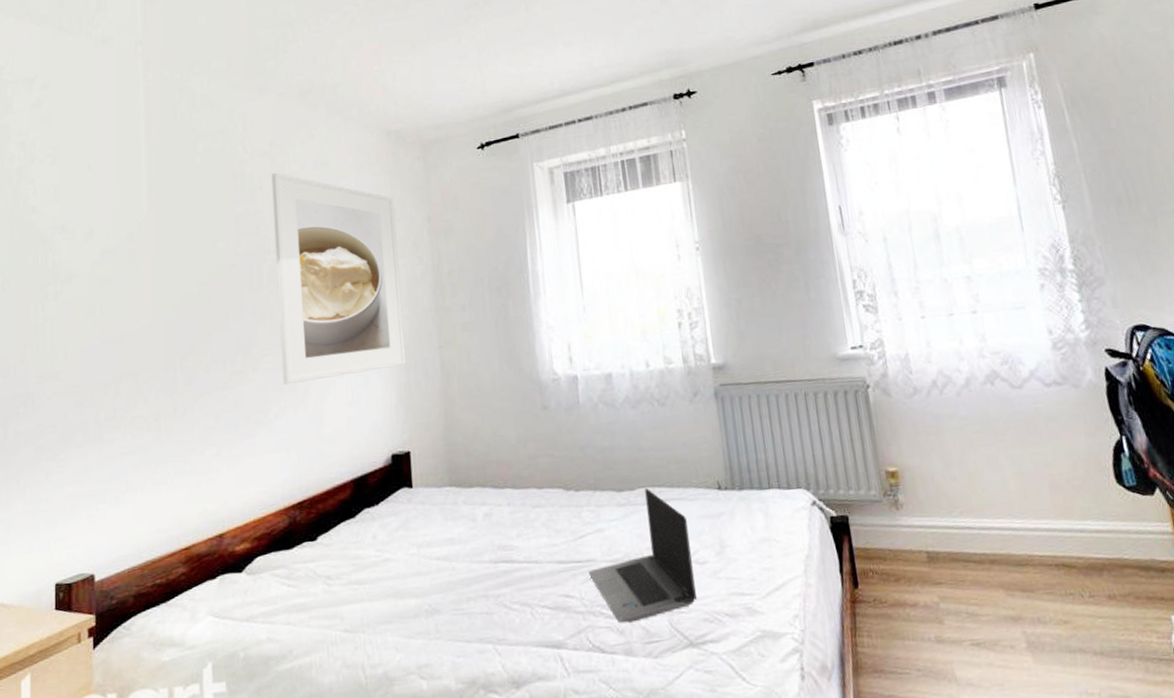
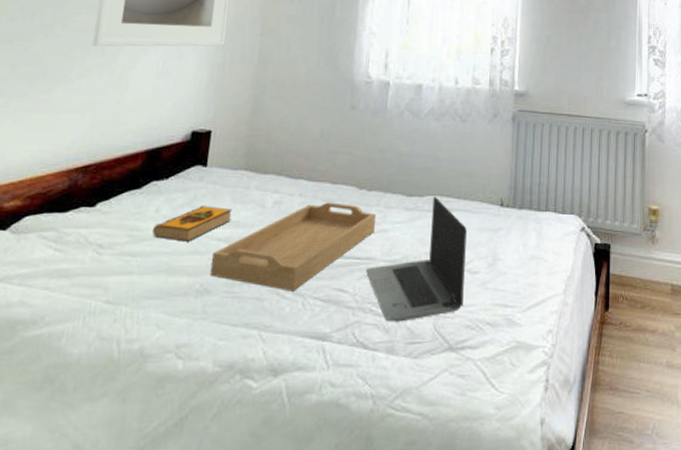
hardback book: none [374,526,446,565] -> present [153,206,232,242]
serving tray: none [434,507,590,603] -> present [209,202,377,291]

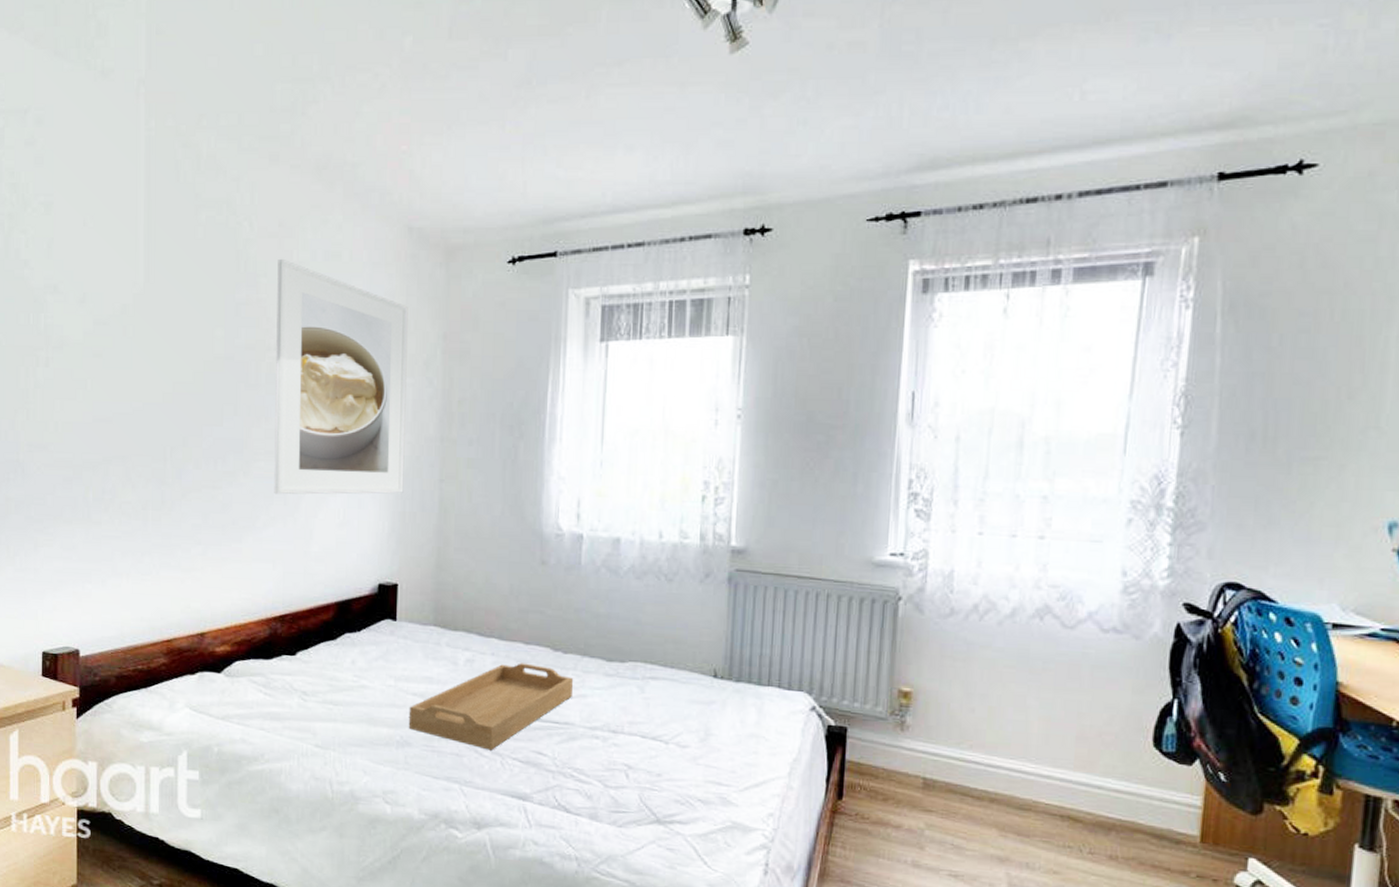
hardback book: present [153,206,232,242] -> none [351,660,425,695]
laptop computer: present [366,196,467,322] -> none [565,662,675,790]

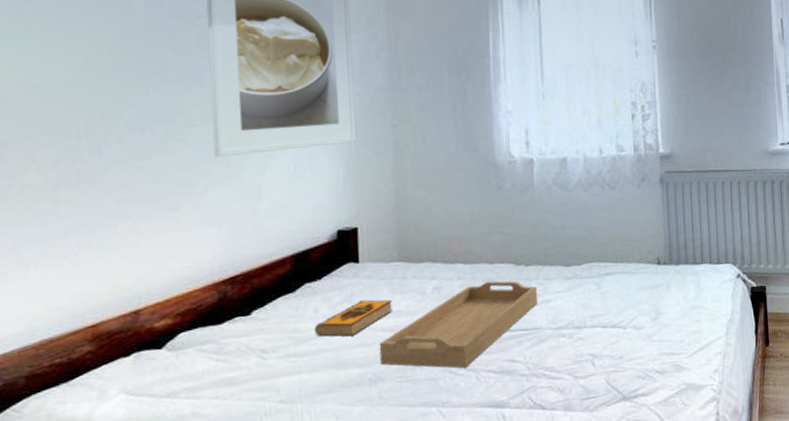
hardback book: none [351,660,425,695] -> present [315,299,392,337]

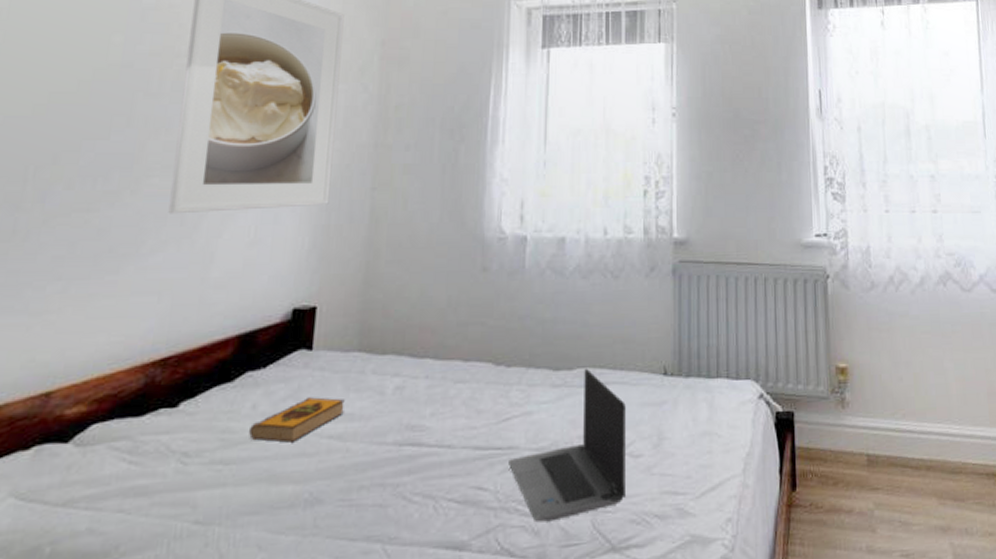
serving tray: present [379,280,538,369] -> none [320,383,518,494]
laptop computer: none [534,262,632,383] -> present [508,368,626,523]

